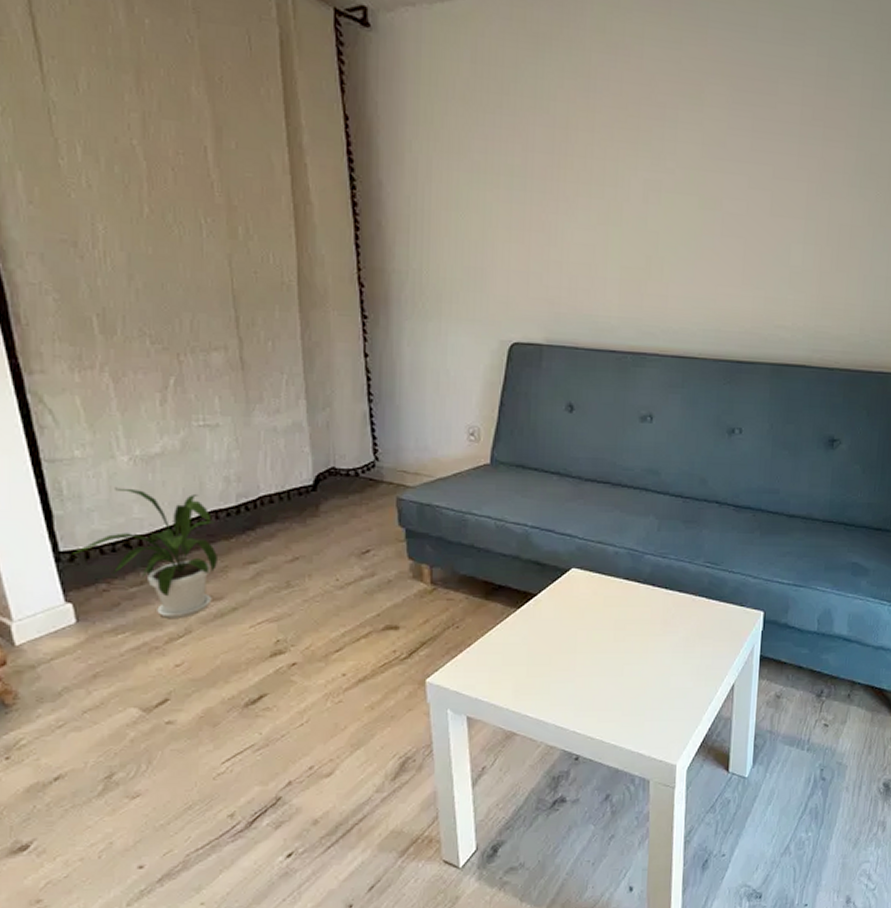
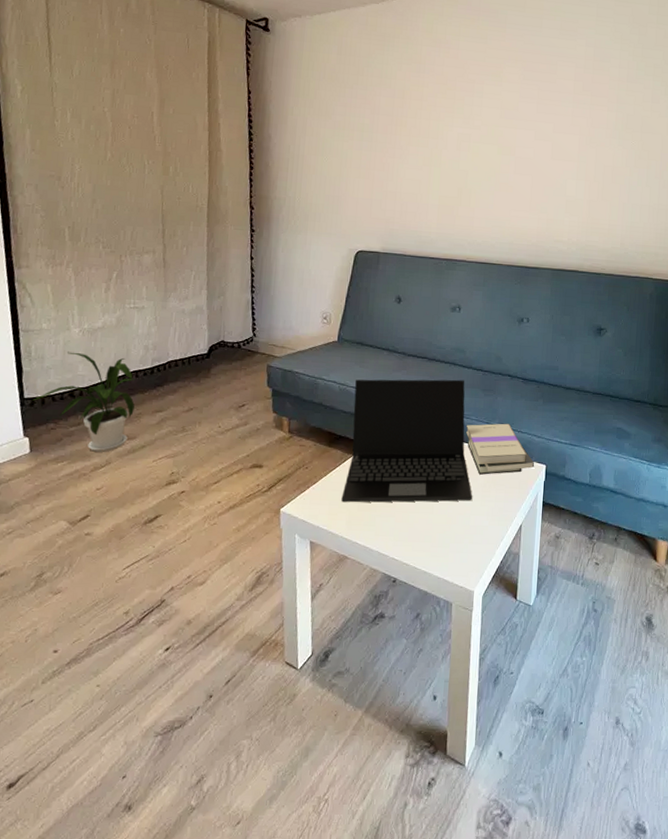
laptop: none [505,509,672,668] -> present [341,379,472,503]
books: none [663,562,750,626] -> present [466,423,535,475]

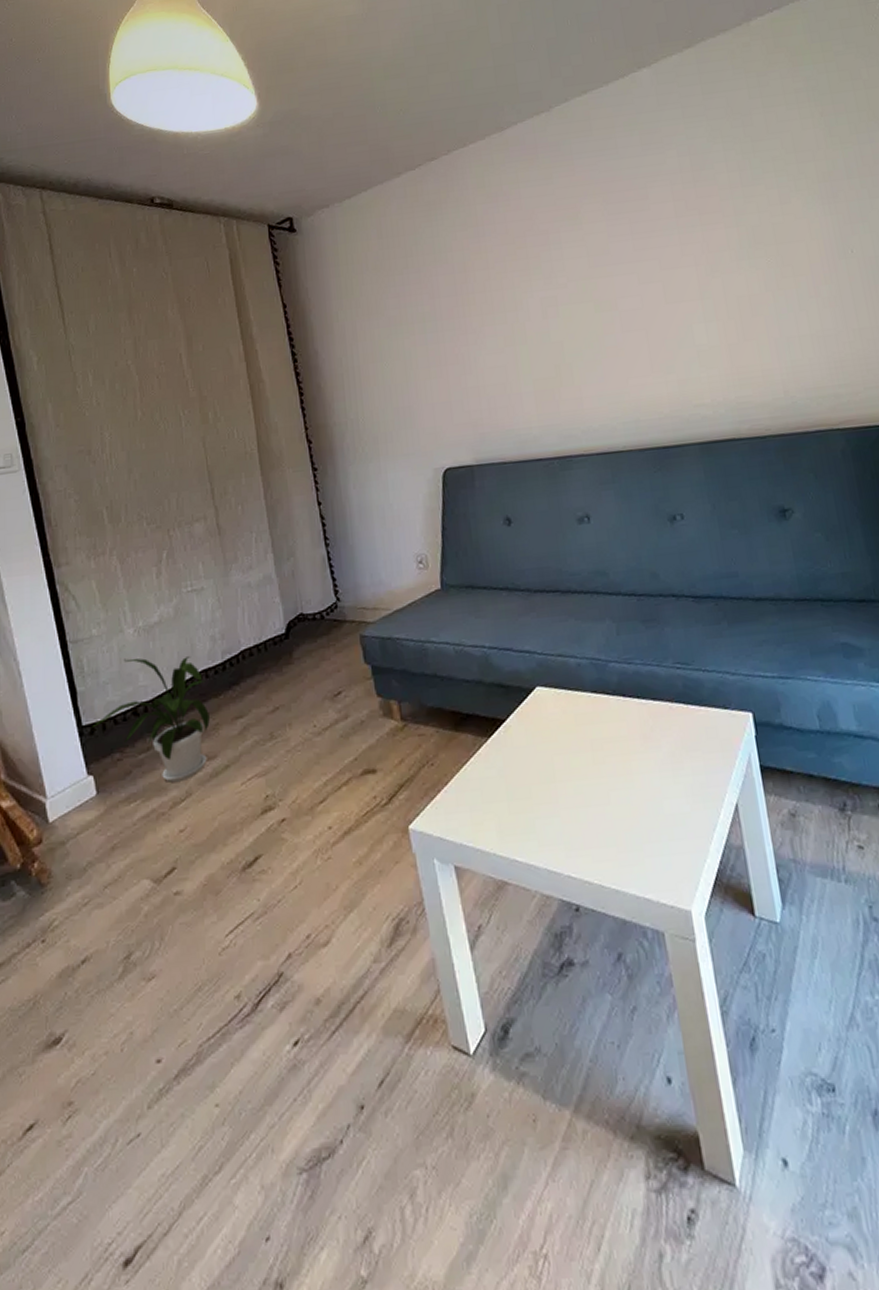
laptop: present [341,379,472,503] -> none [473,612,660,806]
books: present [466,423,535,475] -> none [631,661,737,740]

